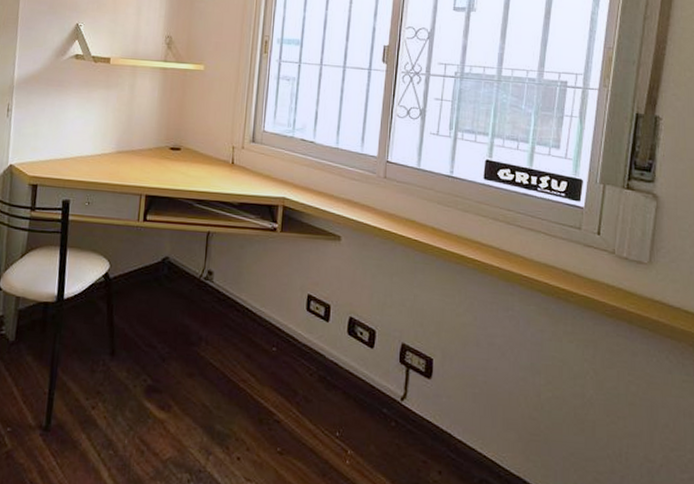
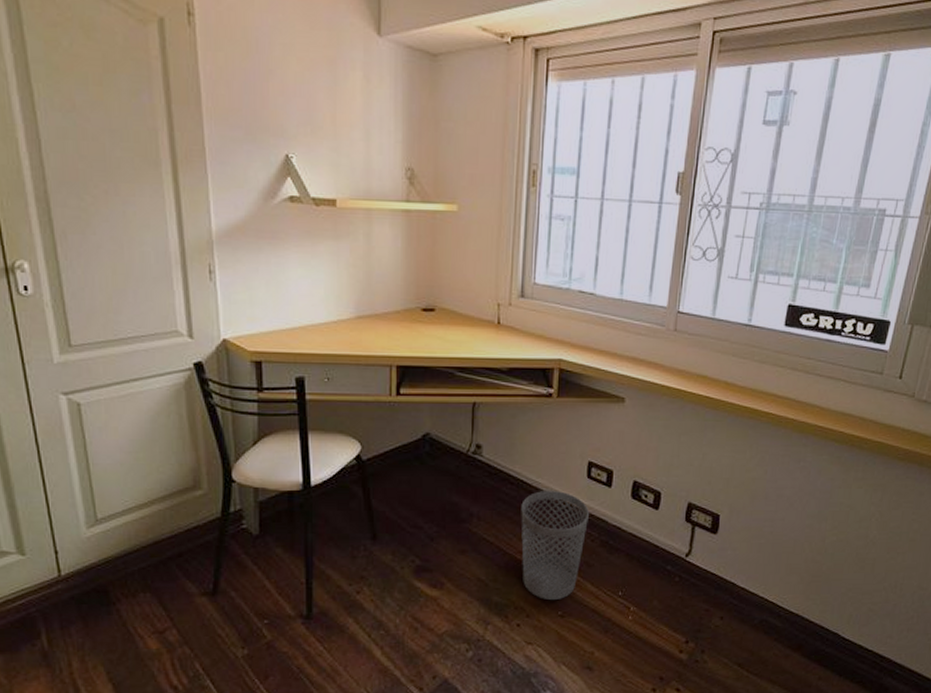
wastebasket: none [244,320,308,435] -> present [521,491,589,601]

